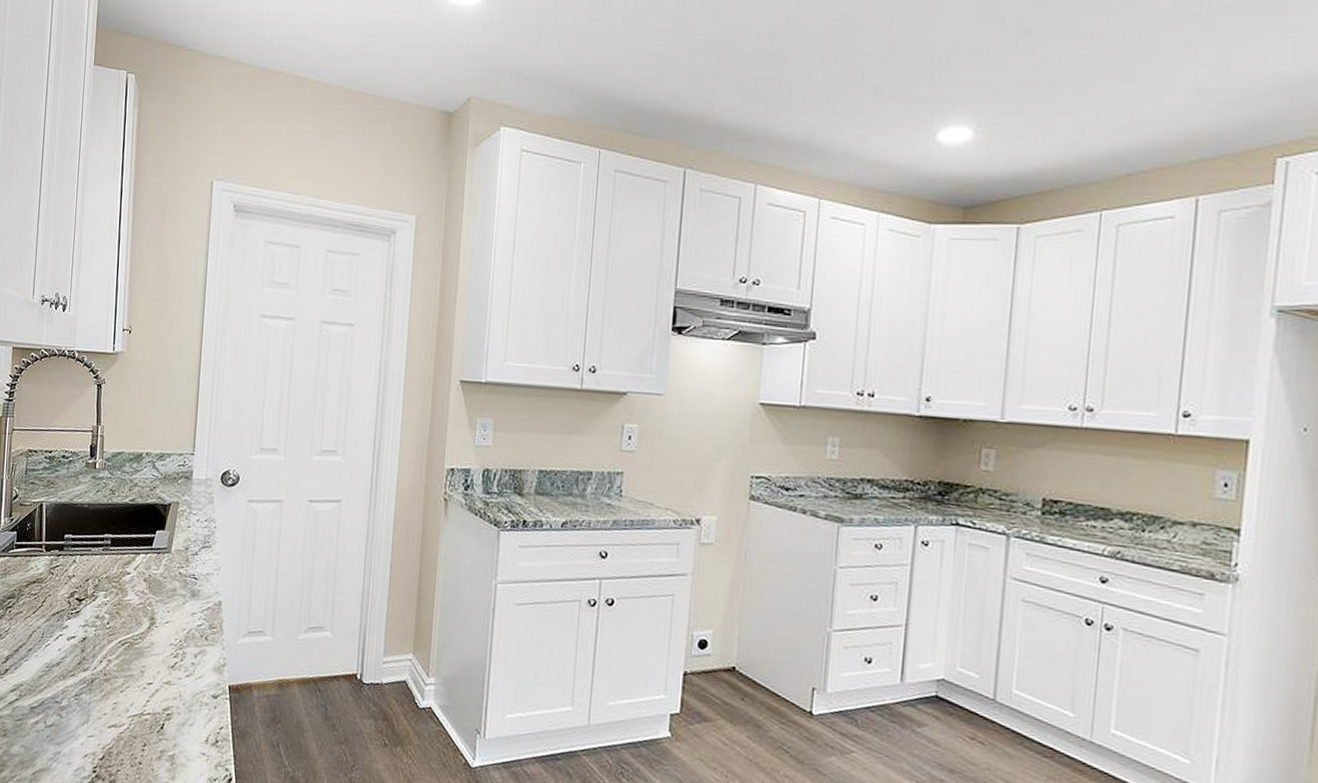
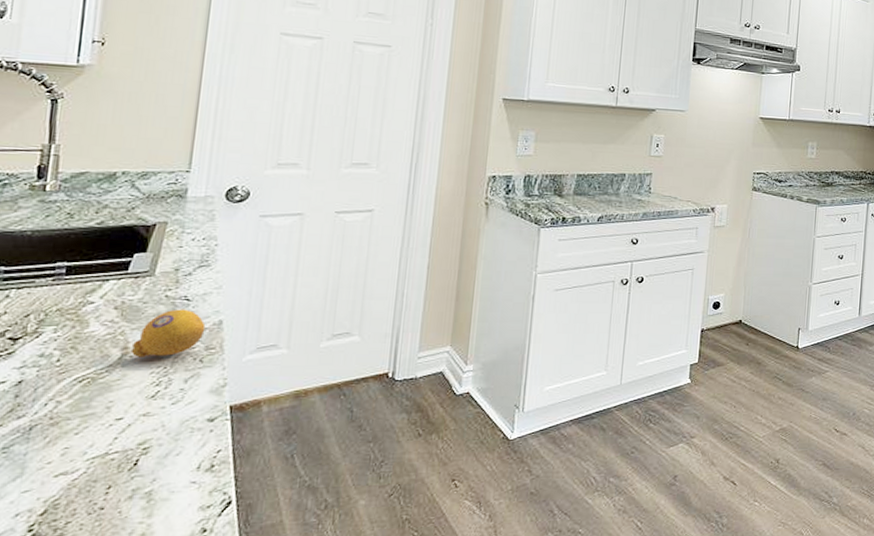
lemon: none [156,586,209,631] -> present [130,309,206,357]

